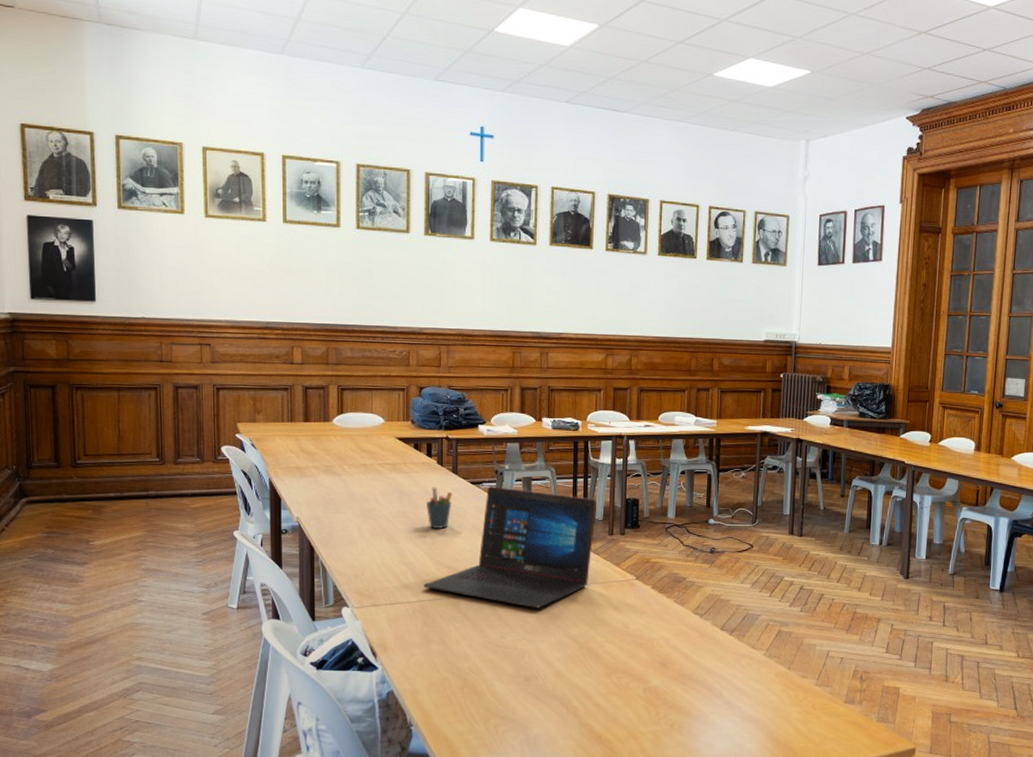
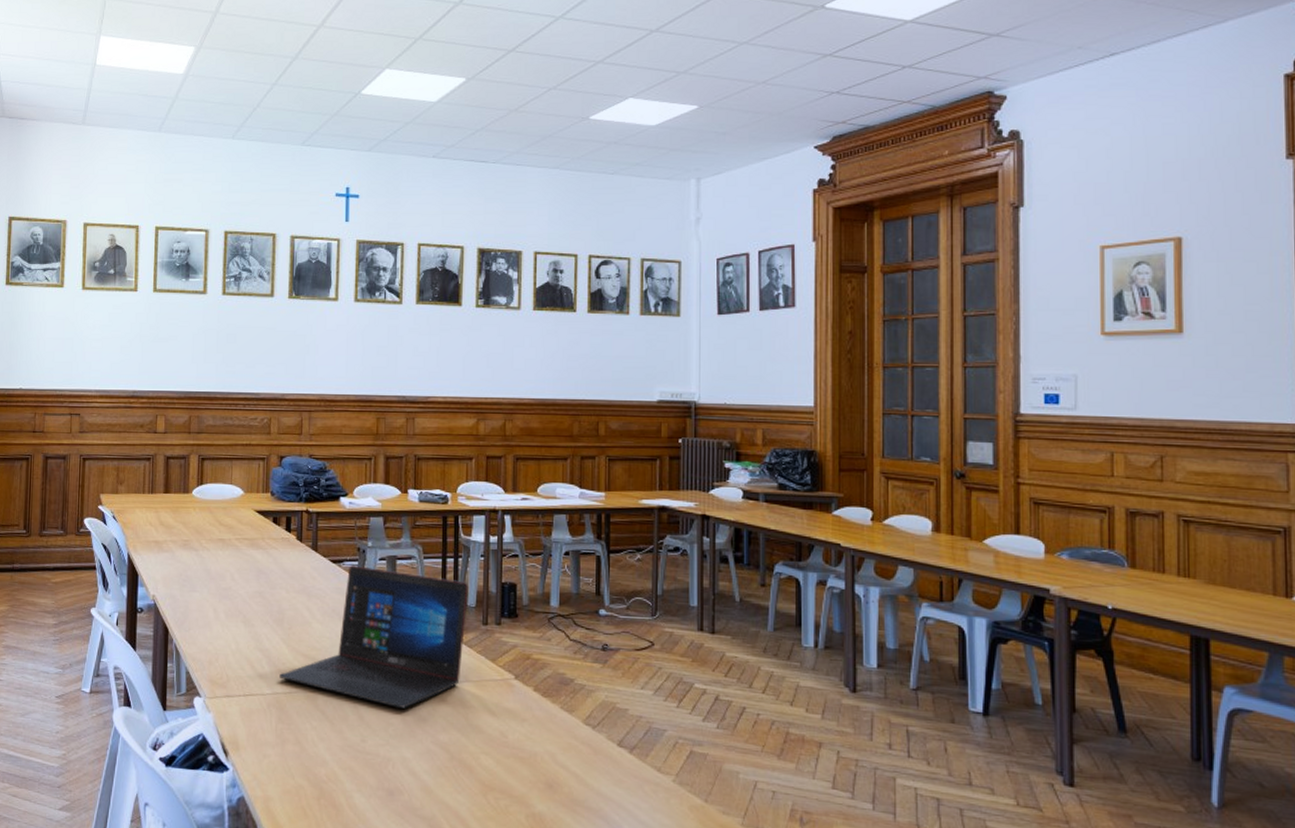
pen holder: present [427,487,452,529] -> none [284,565,311,612]

